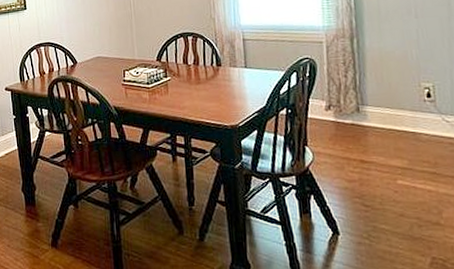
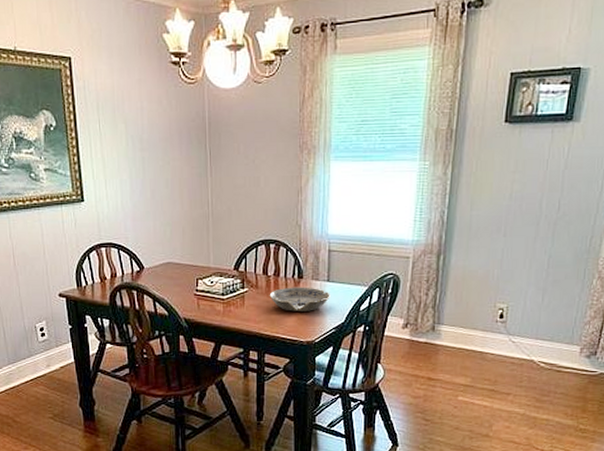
bowl: none [190,73,249,97] -> present [269,287,330,312]

